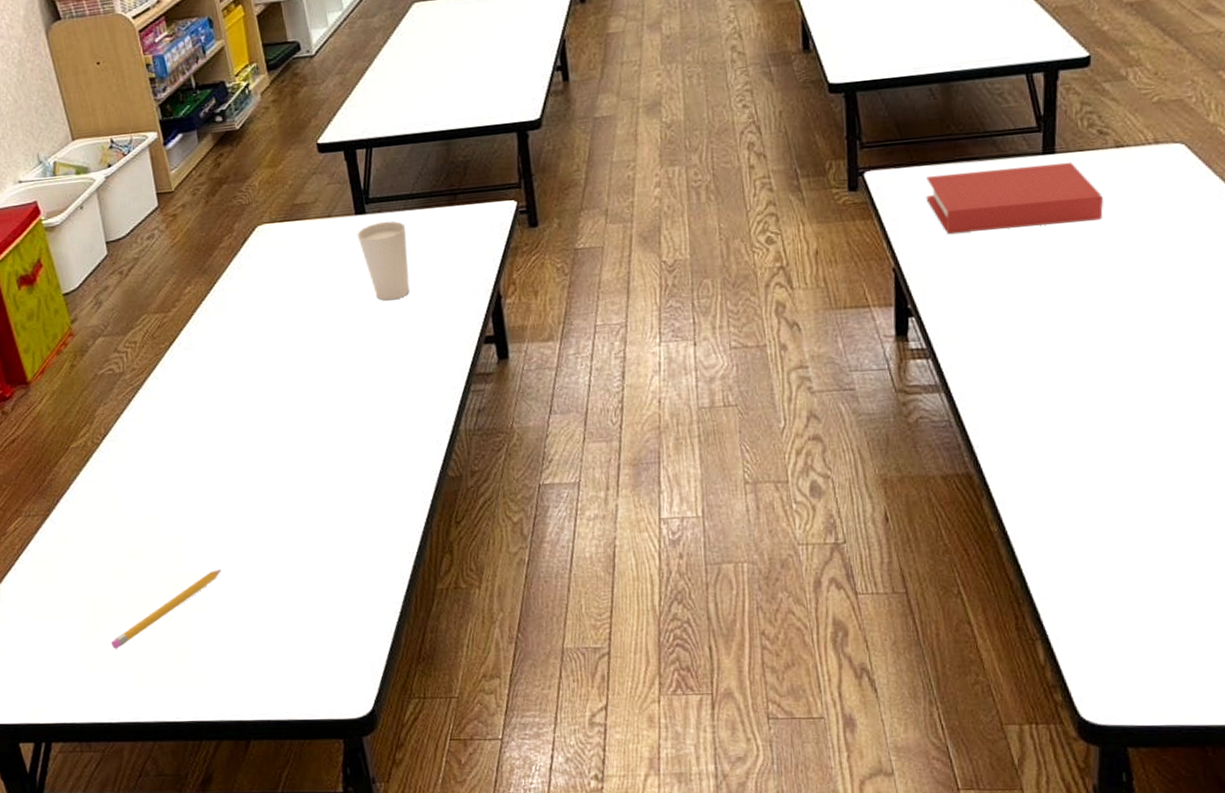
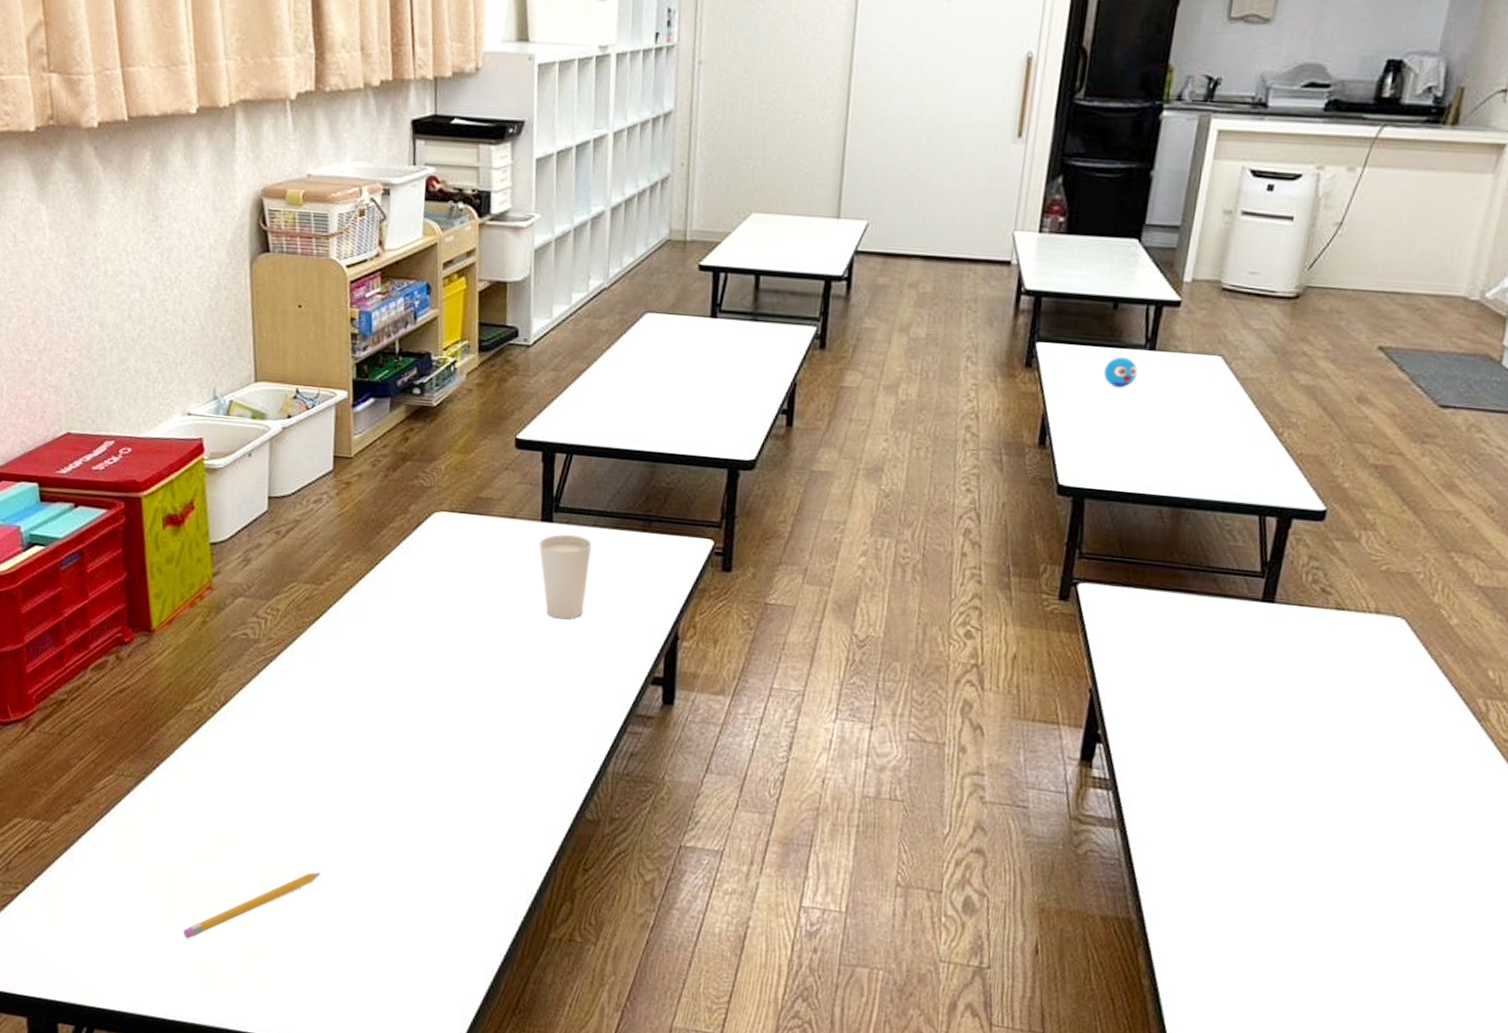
book: present [926,162,1103,234] -> none [1136,601,1315,681]

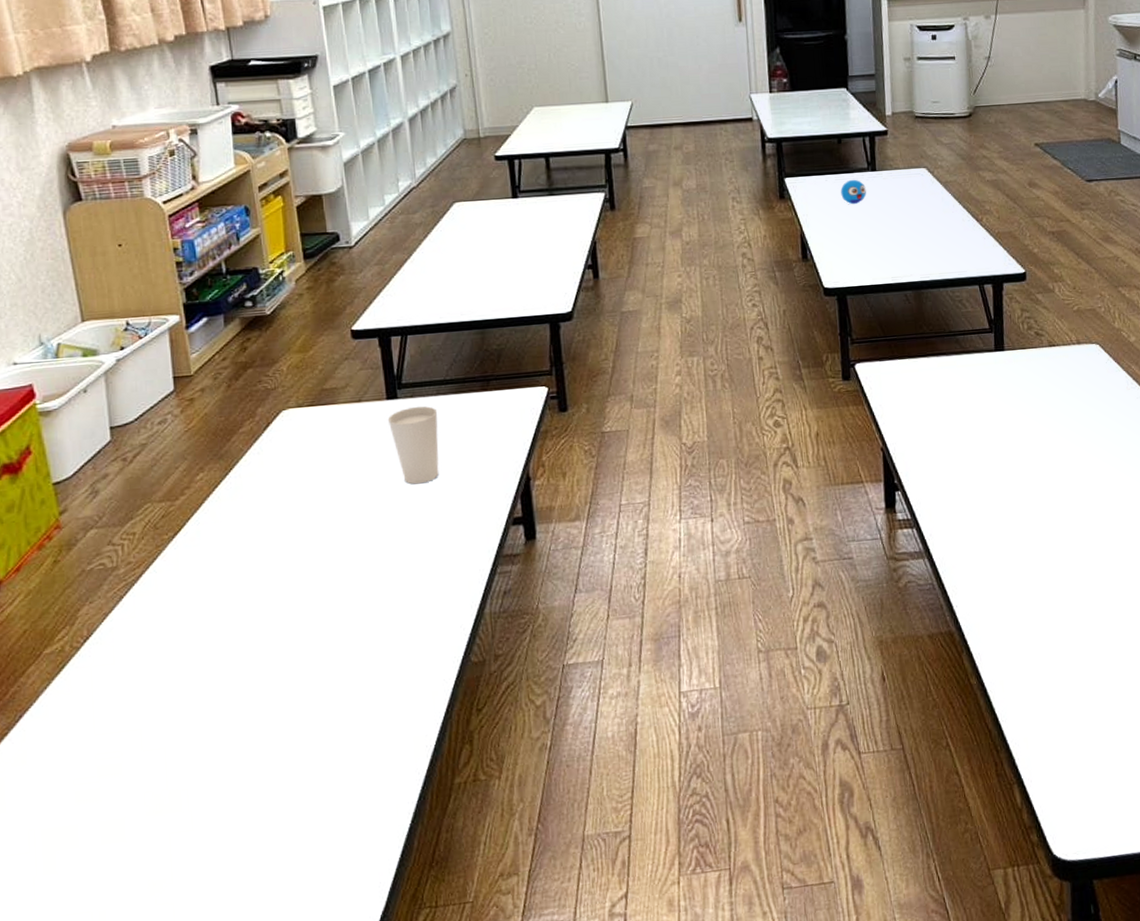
pencil: present [183,872,320,939] -> none [70,782,213,889]

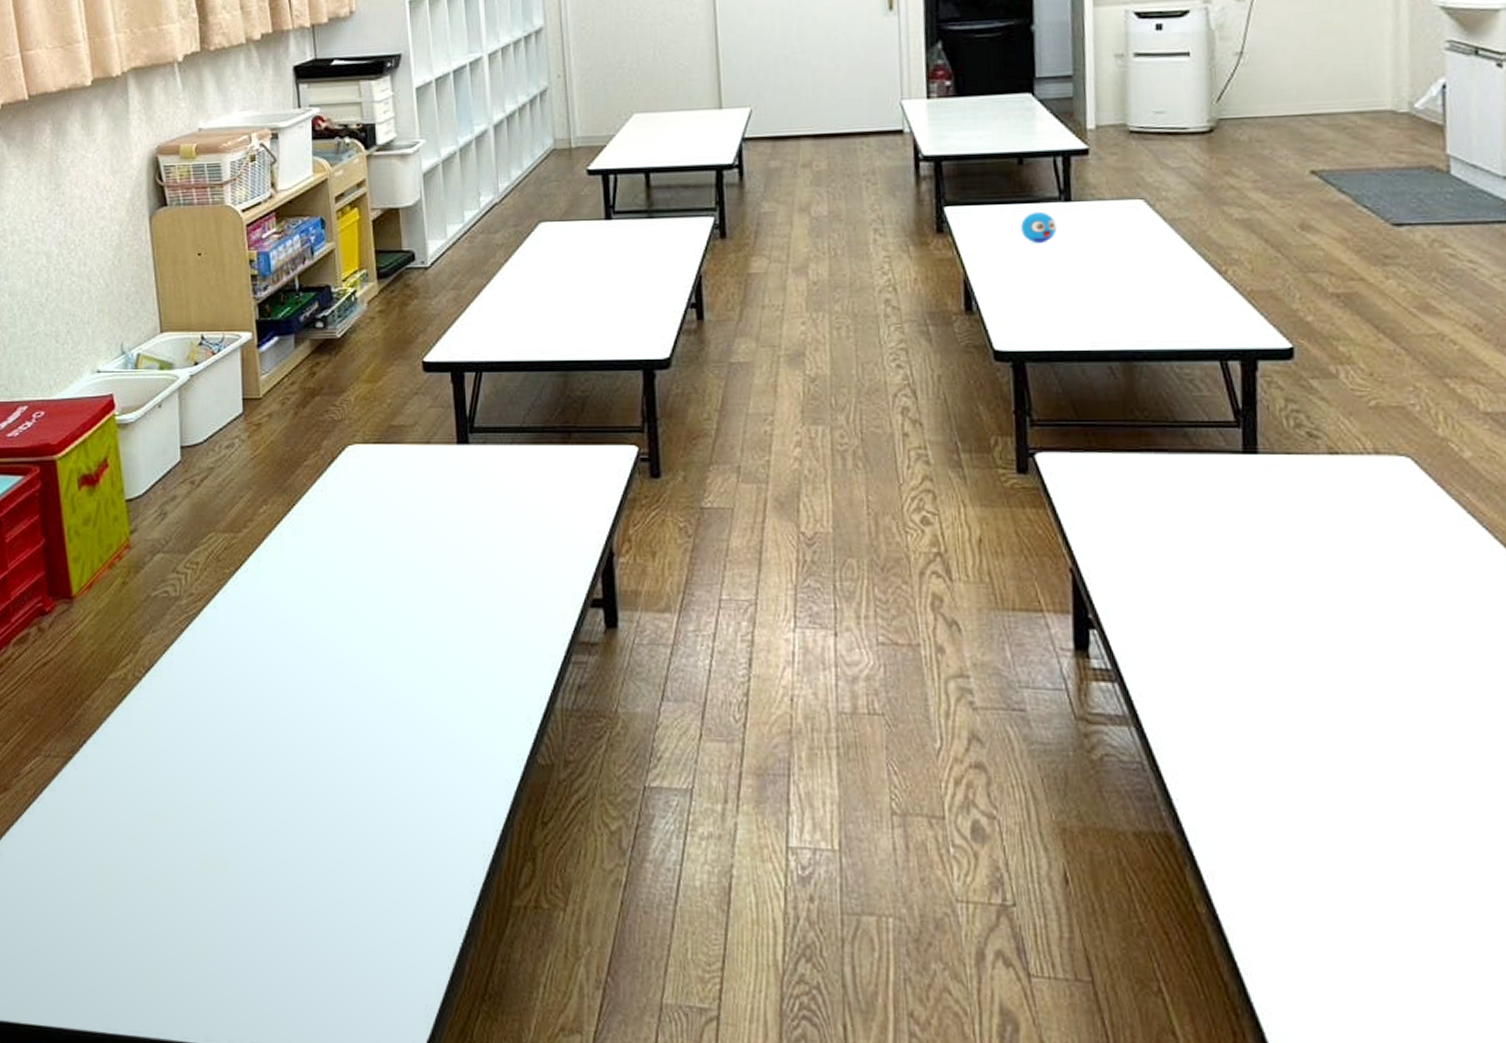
cup: present [387,406,439,485] -> none [457,454,512,545]

